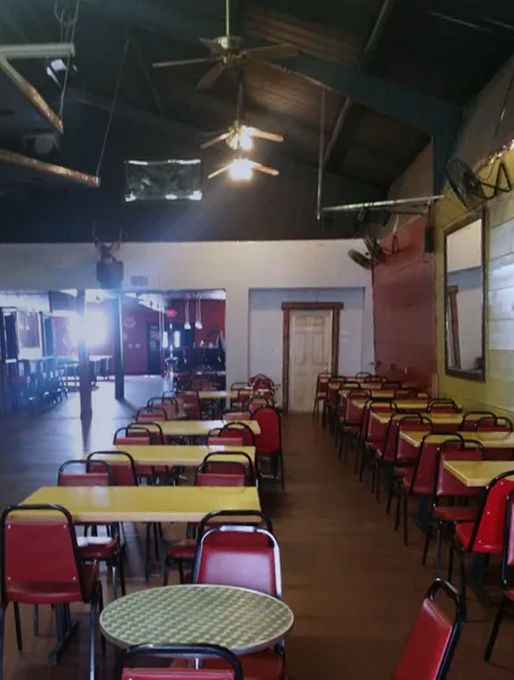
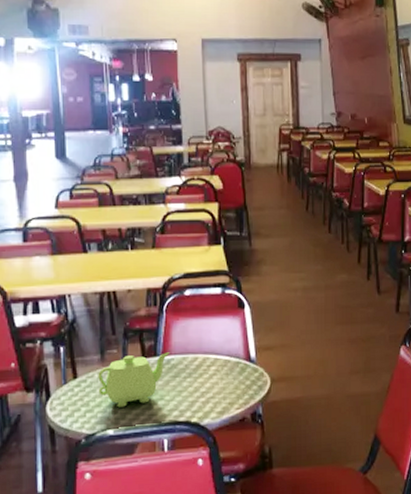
teapot: none [142,581,205,626] -> present [98,352,170,408]

